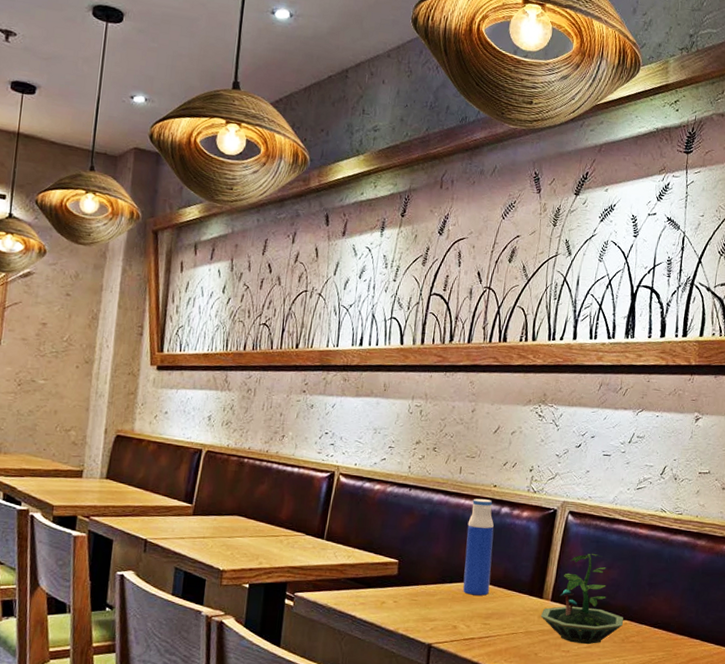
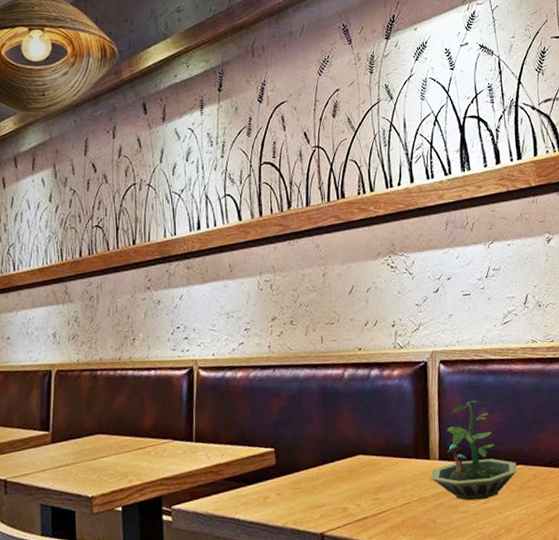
water bottle: present [463,499,494,596] -> none [339,365,374,471]

